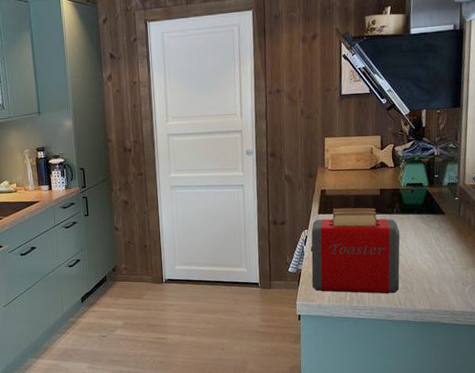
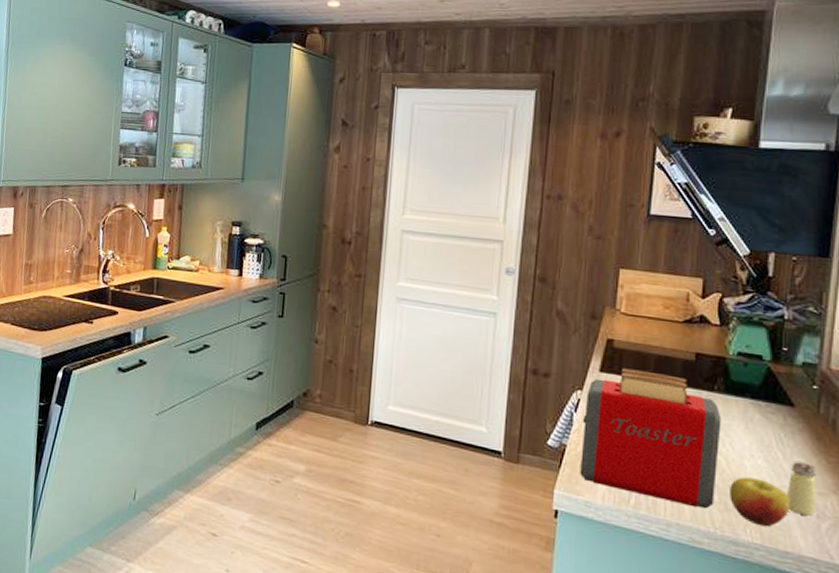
apple: none [408,267,446,298] -> present [730,477,790,527]
saltshaker: none [443,250,462,285] -> present [787,461,816,516]

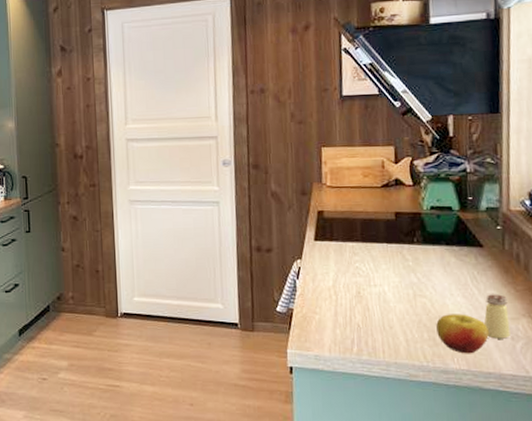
toaster: present [580,368,722,509] -> none [304,234,425,347]

